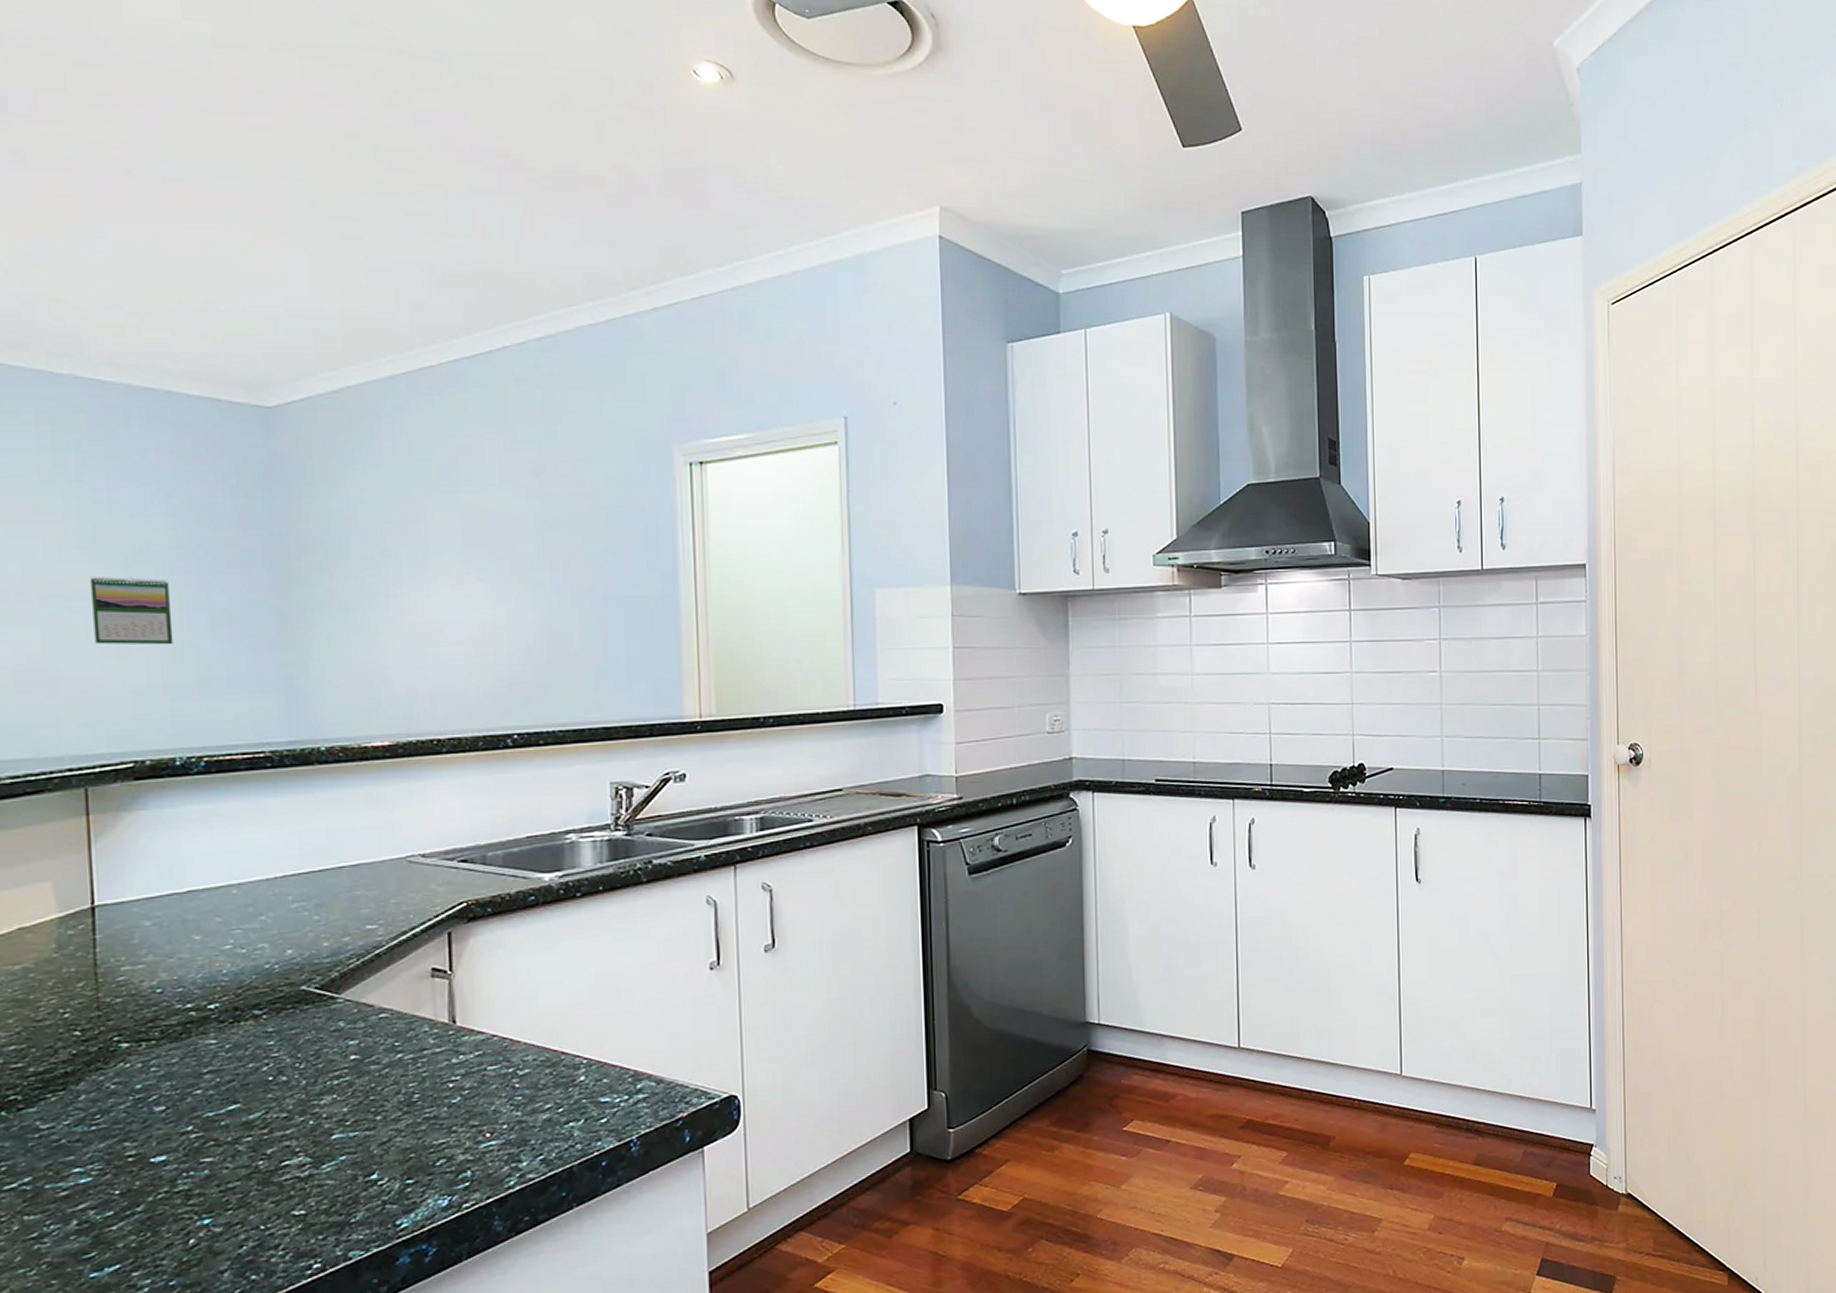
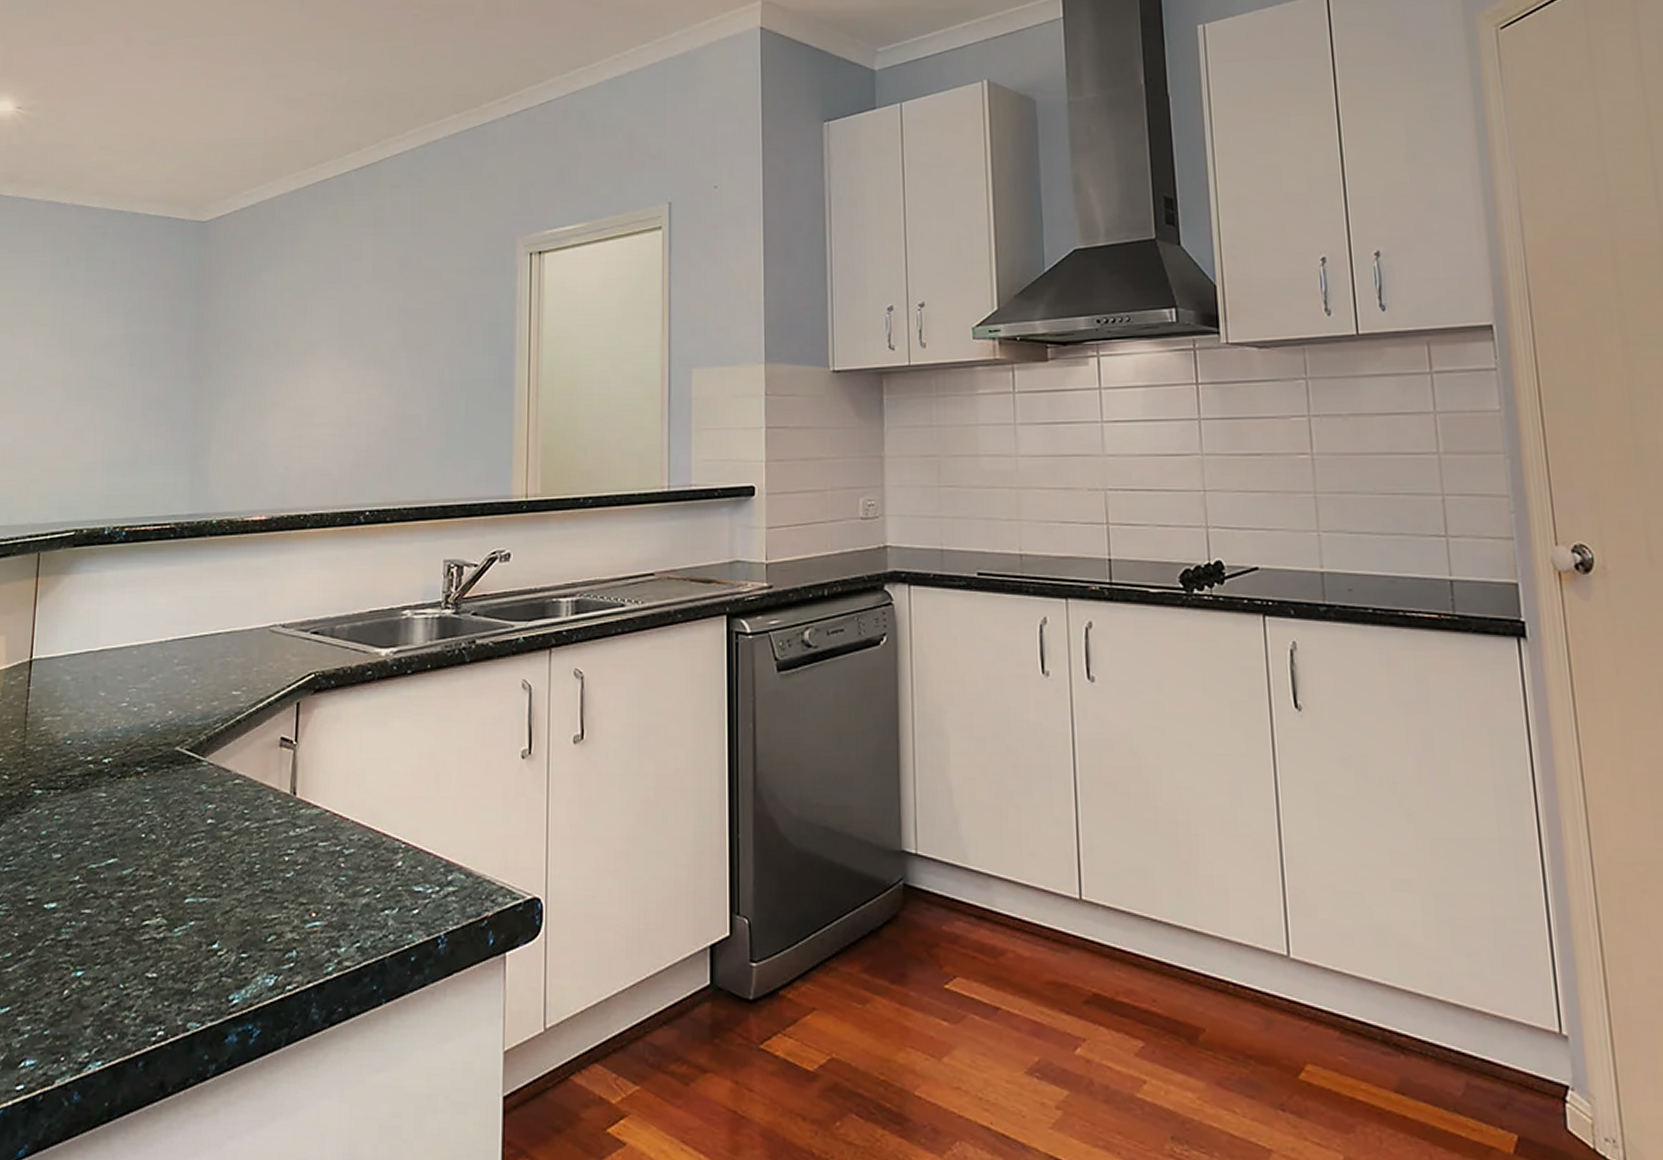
calendar: present [89,577,174,645] -> none [60,369,117,428]

